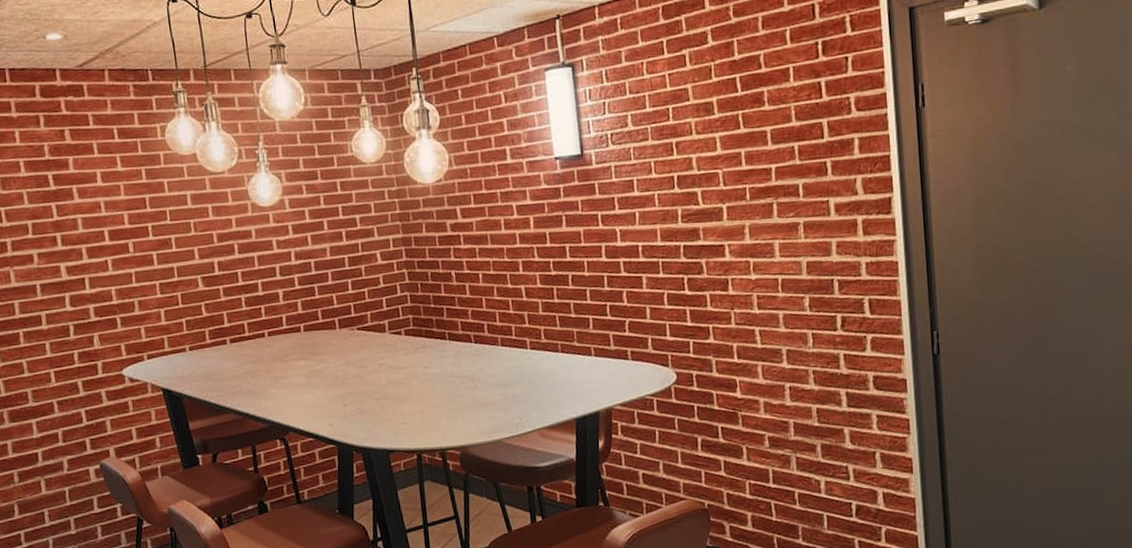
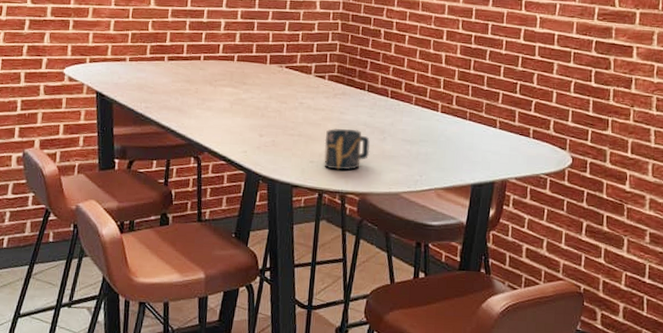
cup: none [413,381,463,428] -> present [324,129,370,170]

